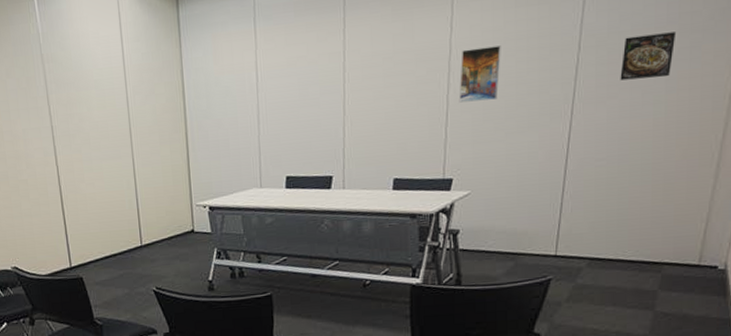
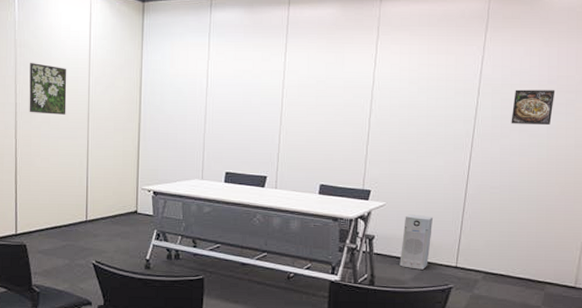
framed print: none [61,78,107,135] -> present [29,63,67,115]
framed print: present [459,45,501,103] -> none [379,83,415,127]
air purifier: none [489,201,527,263] -> present [399,214,433,270]

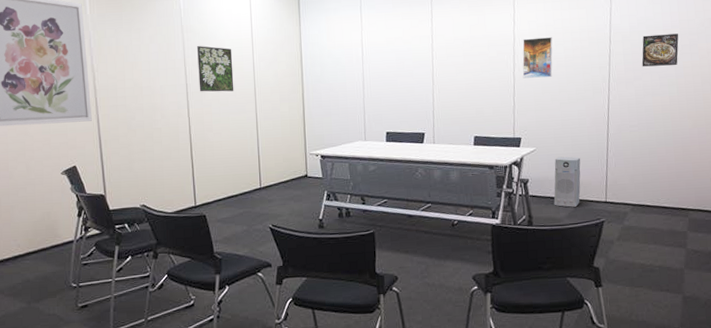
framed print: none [379,83,415,127] -> present [522,37,553,79]

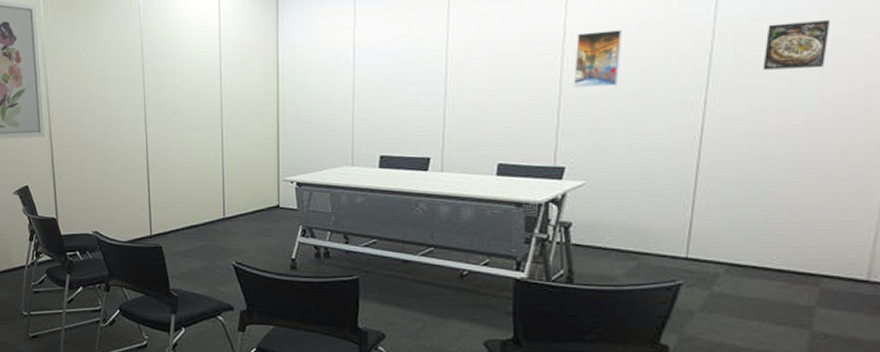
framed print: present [197,46,234,92] -> none [157,50,198,105]
air purifier: present [553,156,581,207] -> none [607,194,651,263]

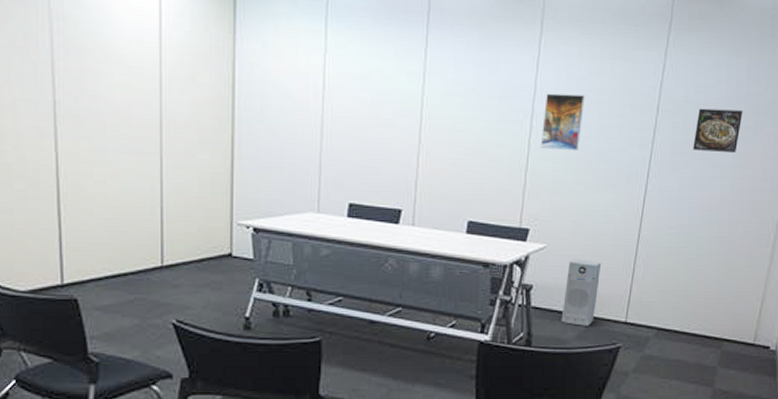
air purifier: none [607,194,651,263] -> present [561,259,601,326]

